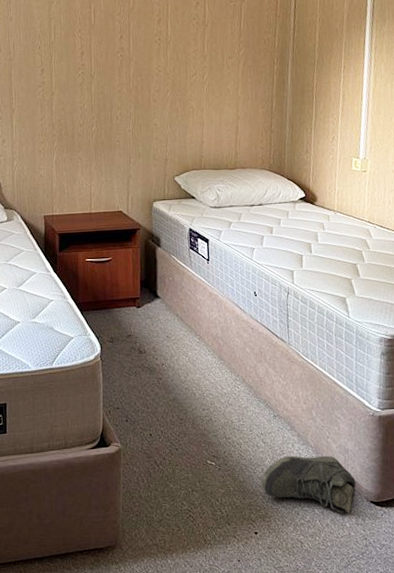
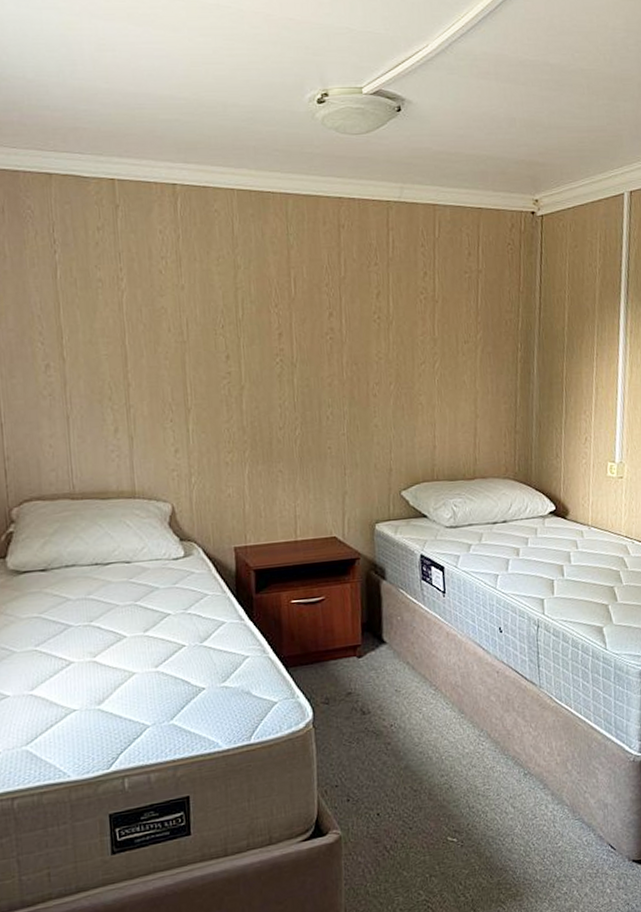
sneaker: present [261,455,356,515] -> none [511,813,617,880]

